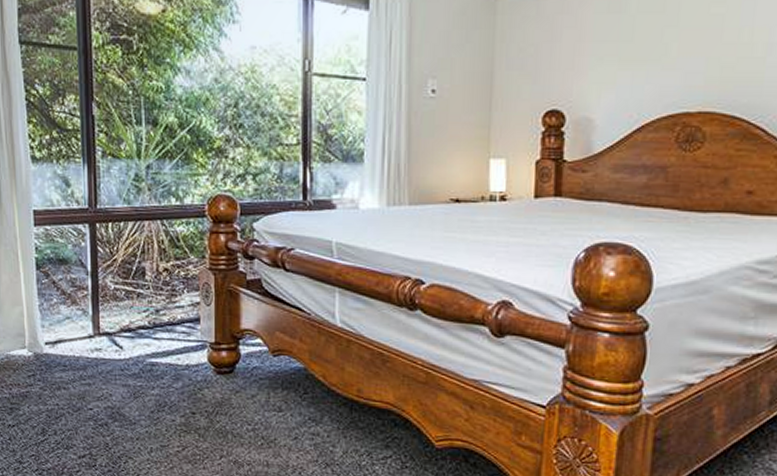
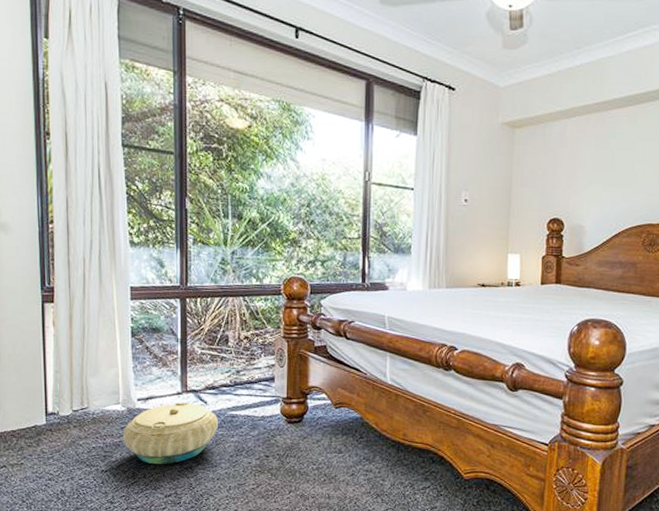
basket: none [30,346,137,420] -> present [123,402,219,465]

